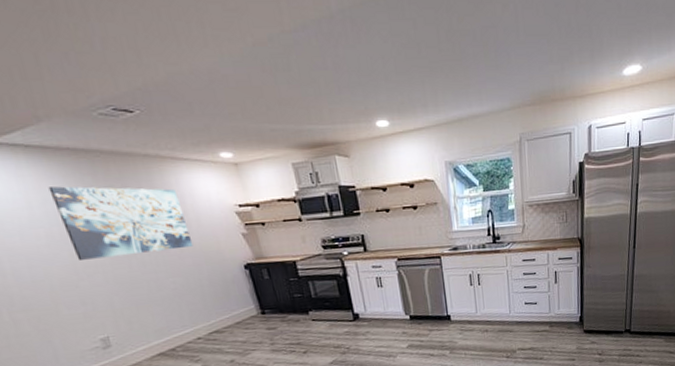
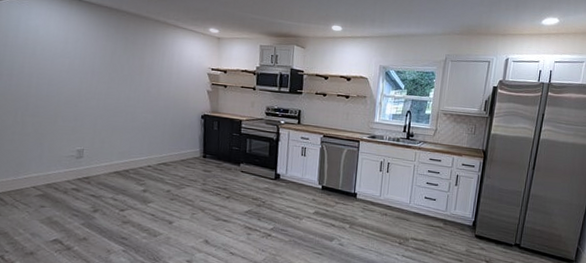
wall art: present [48,186,194,260] -> none [83,31,170,93]

